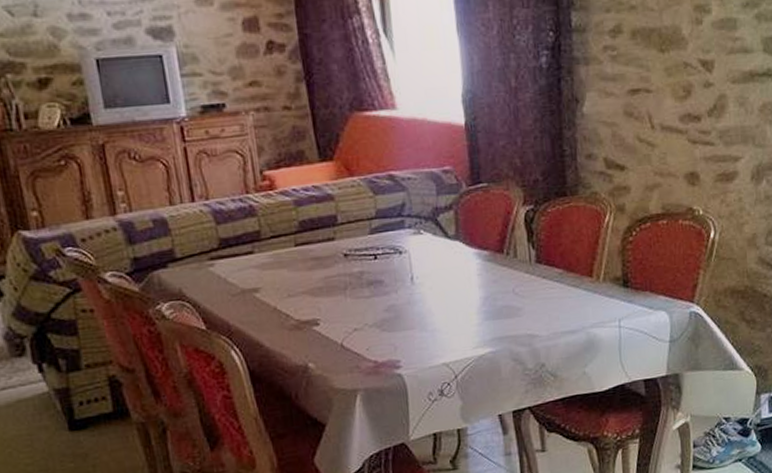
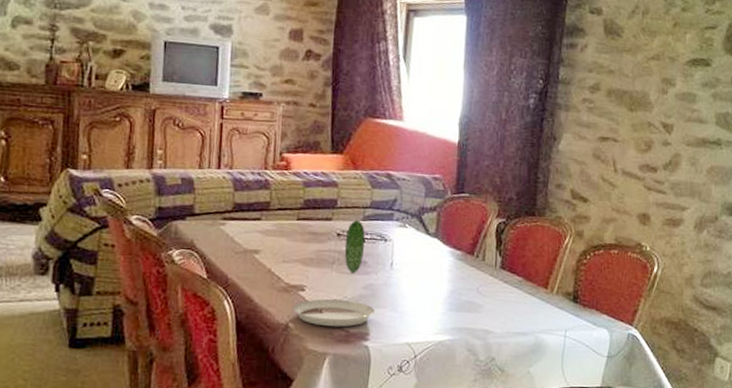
plate: none [310,234,402,361] -> present [293,219,375,327]

